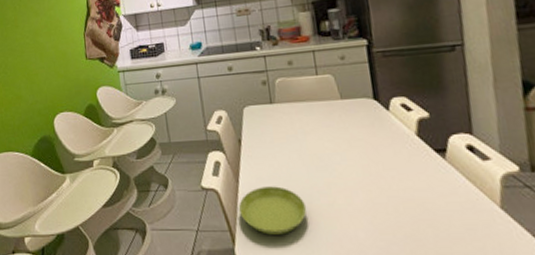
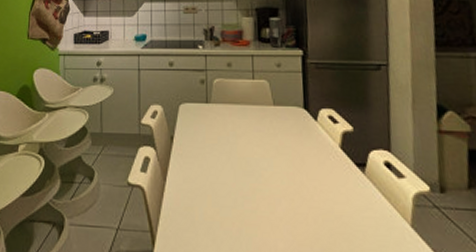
saucer: present [239,186,307,235] -> none [164,187,230,239]

